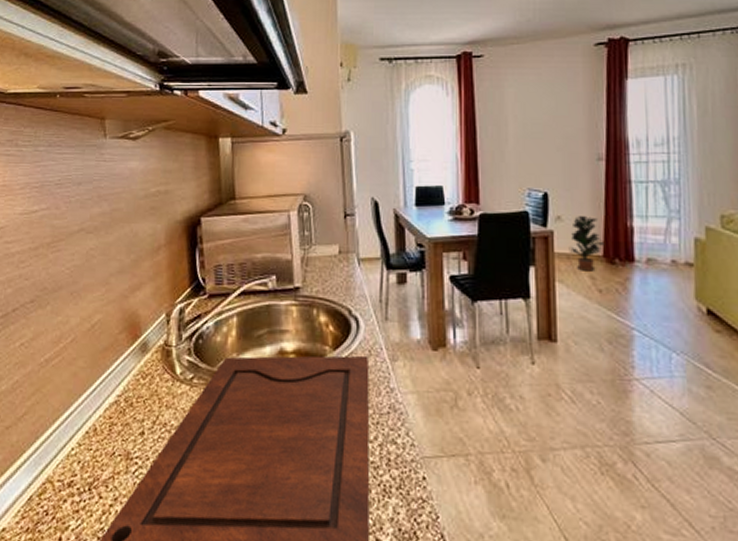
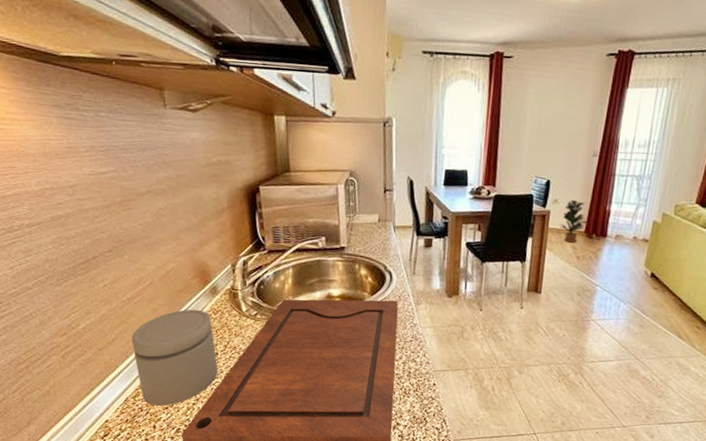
jar: none [44,372,144,508] -> present [131,309,218,406]

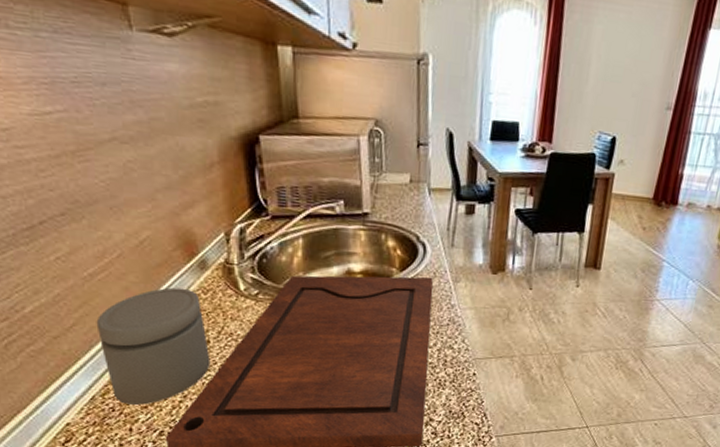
potted plant: present [559,200,587,243] -> none [624,161,657,212]

